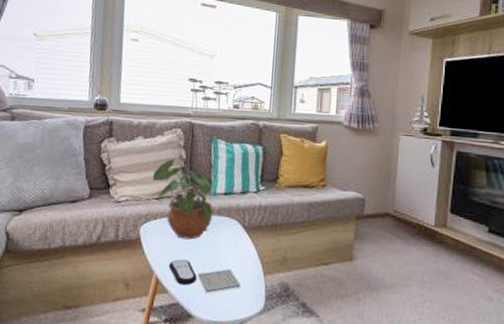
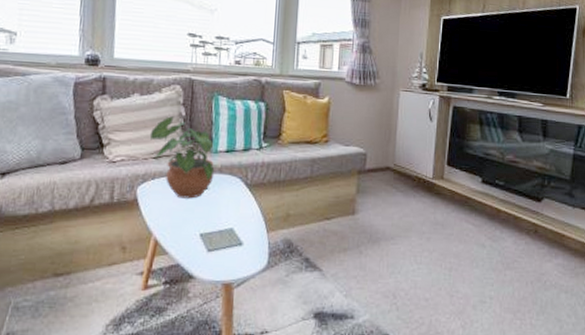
remote control: present [169,259,197,286] -> none [169,220,198,246]

